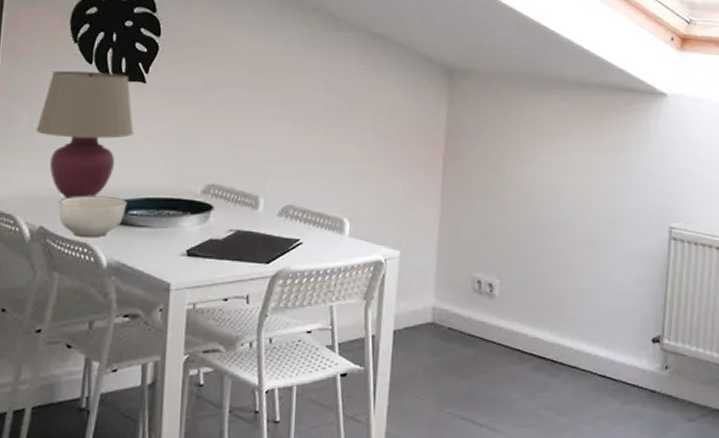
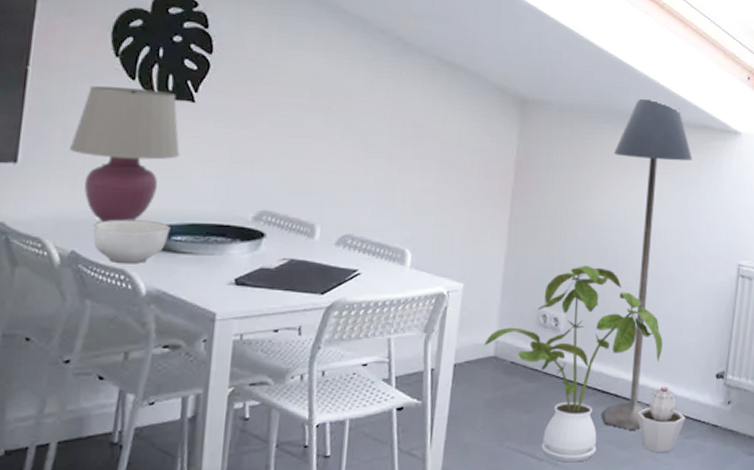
house plant: none [422,231,597,428] -> present [484,266,663,463]
floor lamp: none [538,64,619,396] -> present [601,99,692,430]
potted cactus: none [574,351,623,418] -> present [637,386,686,452]

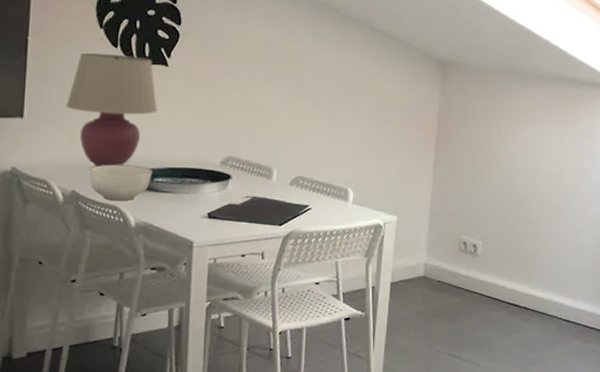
house plant: present [484,266,663,463] -> none [415,201,564,363]
floor lamp: present [601,99,692,430] -> none [513,61,587,336]
potted cactus: present [637,386,686,452] -> none [543,301,584,354]

